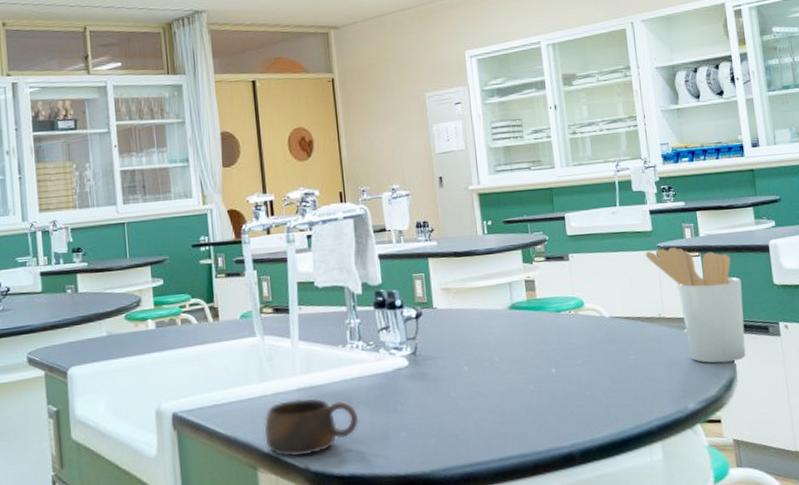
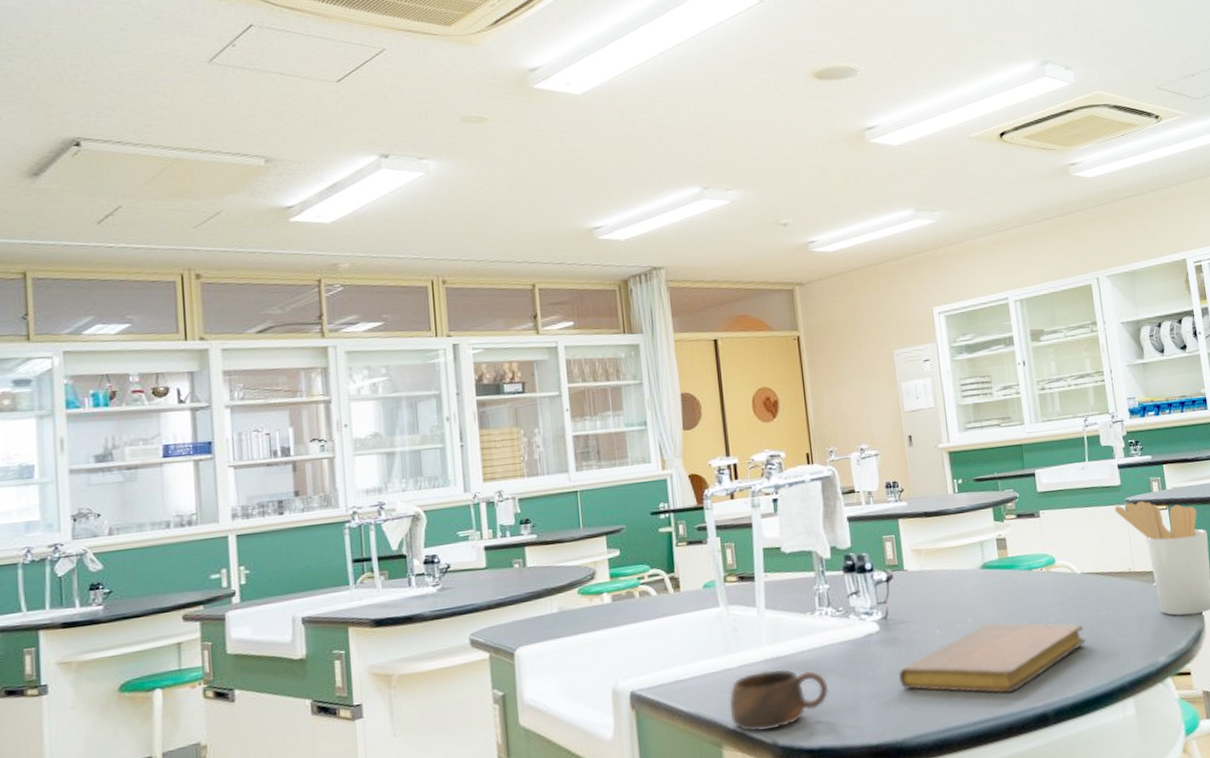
notebook: none [426,363,613,432] -> present [898,622,1085,693]

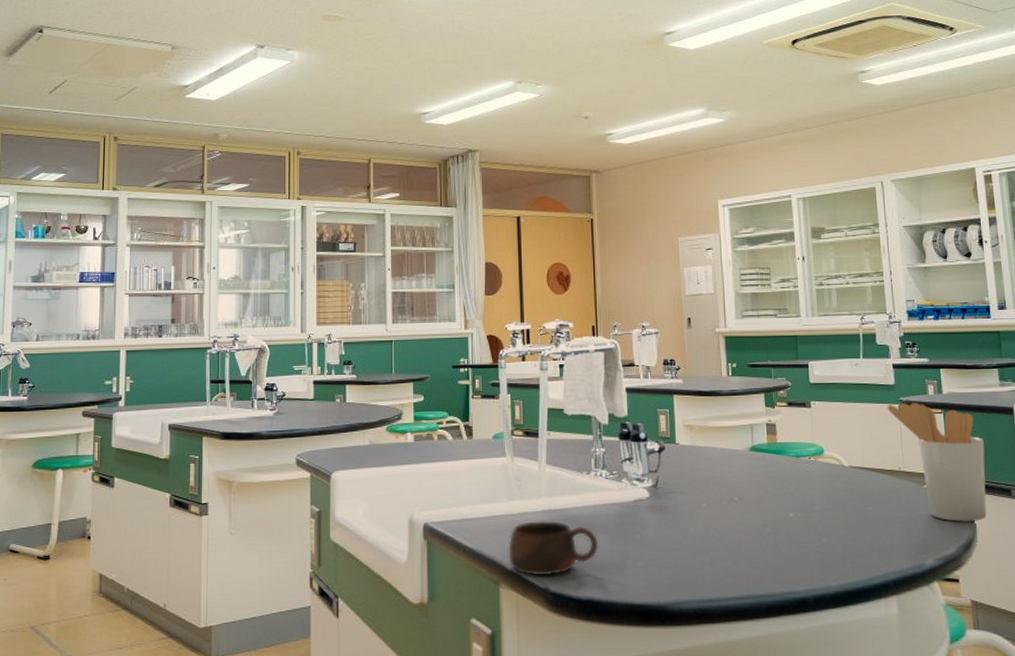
notebook: present [898,622,1085,693] -> none [664,504,850,573]

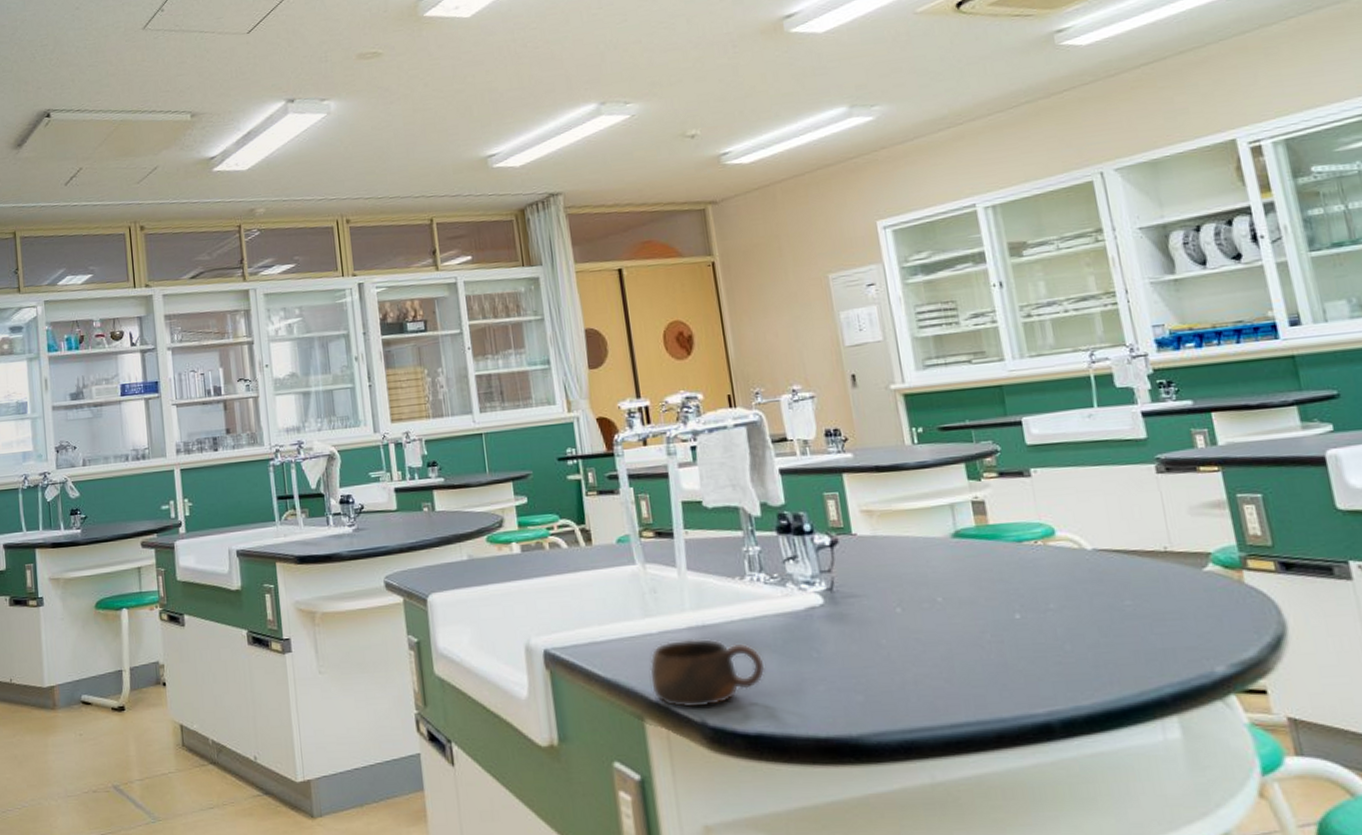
utensil holder: present [887,402,987,522] -> none [1138,459,1300,614]

